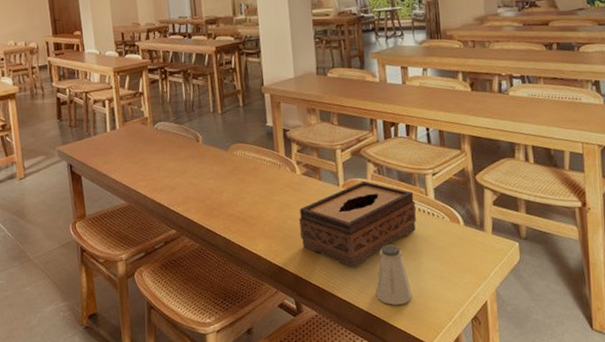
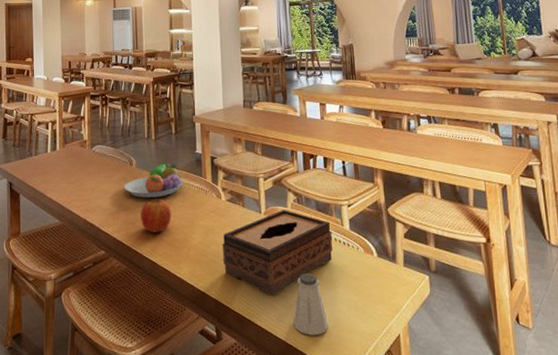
fruit bowl: none [191,138,255,175] -> present [124,163,184,198]
apple: none [210,174,244,211] -> present [140,197,172,233]

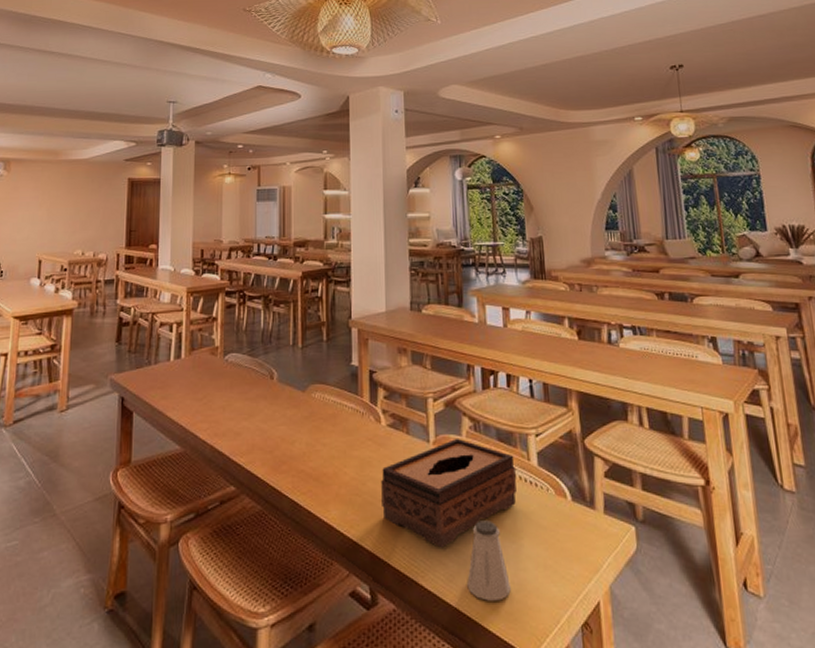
fruit bowl: present [124,163,184,198] -> none [262,377,335,420]
apple: present [140,197,172,233] -> none [281,420,319,465]

